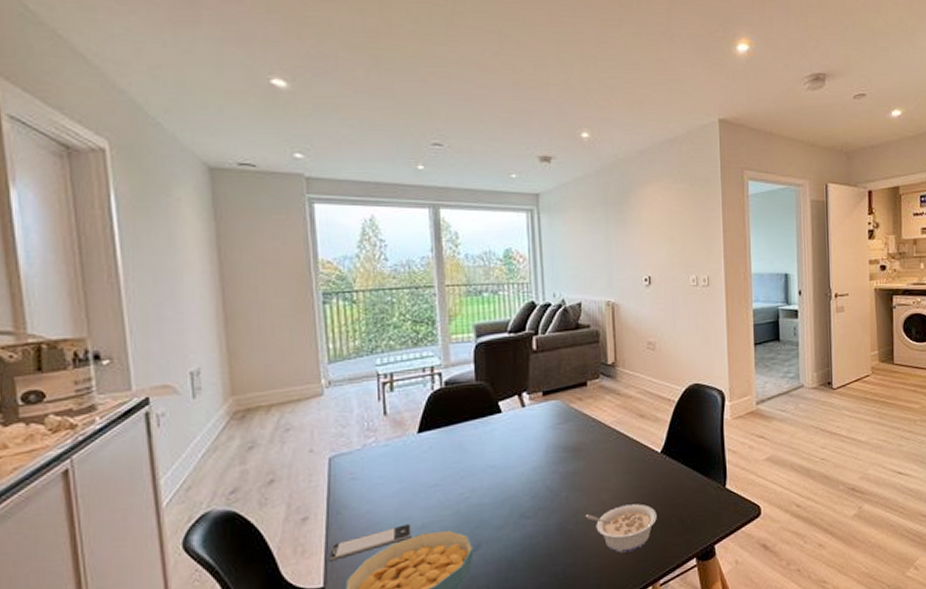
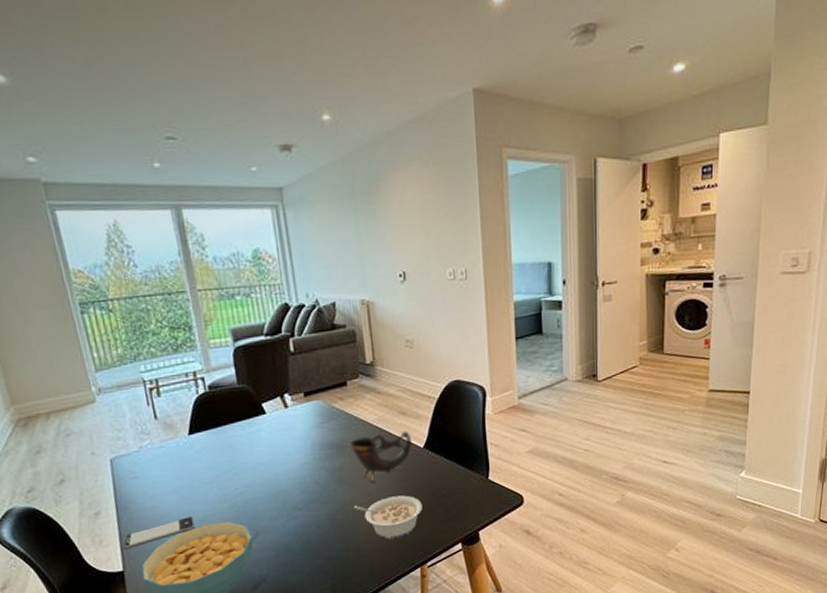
cup: none [584,434,650,489] -> present [349,430,413,483]

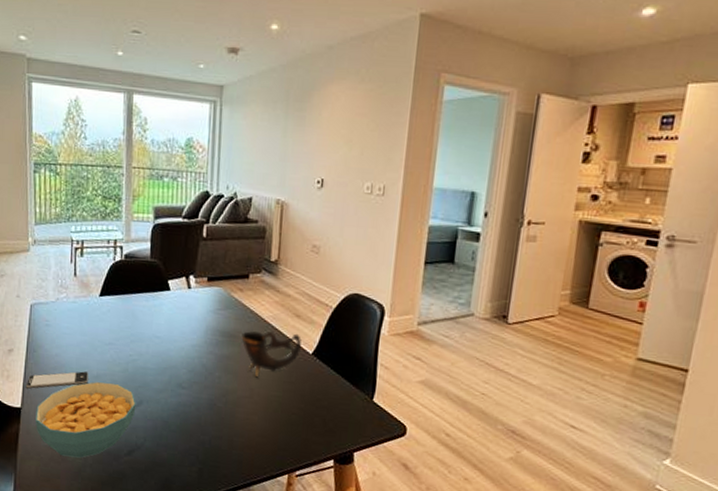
legume: present [354,495,422,540] -> none [234,395,301,440]

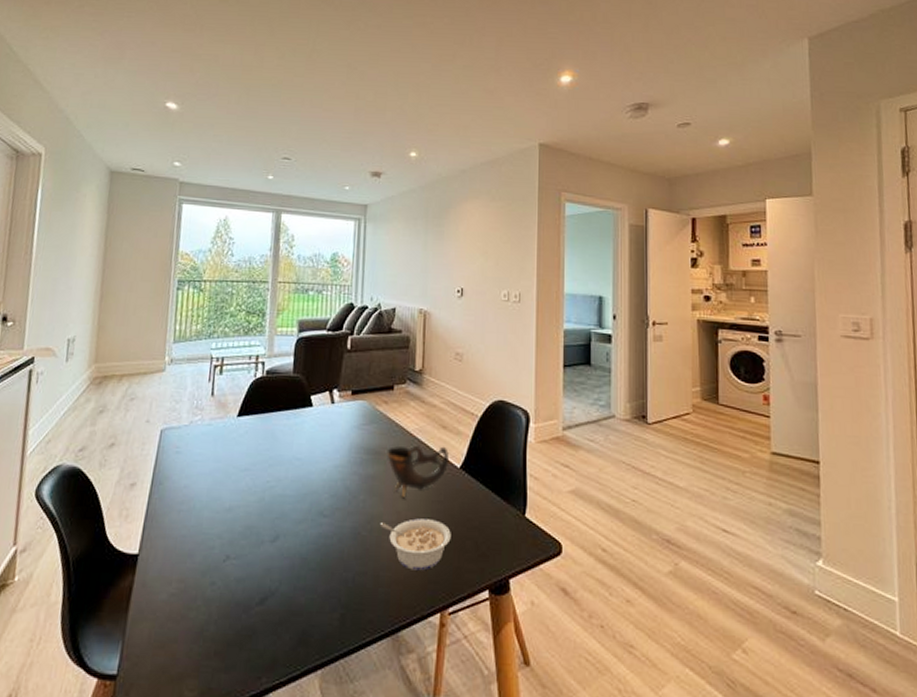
smartphone: present [25,371,88,389] -> none [146,504,220,530]
cereal bowl: present [35,382,136,458] -> none [153,515,272,613]
legume: none [234,395,301,440] -> present [379,518,451,571]

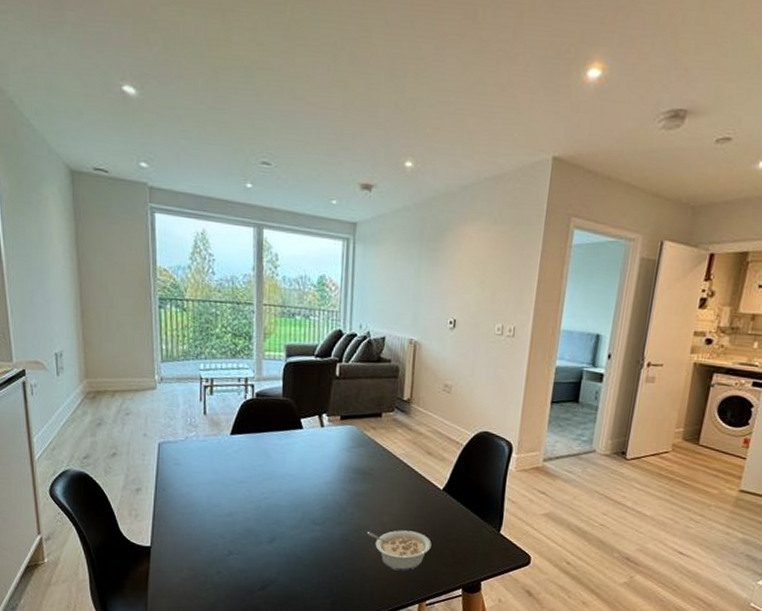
cup: present [385,445,450,499] -> none [372,467,433,513]

